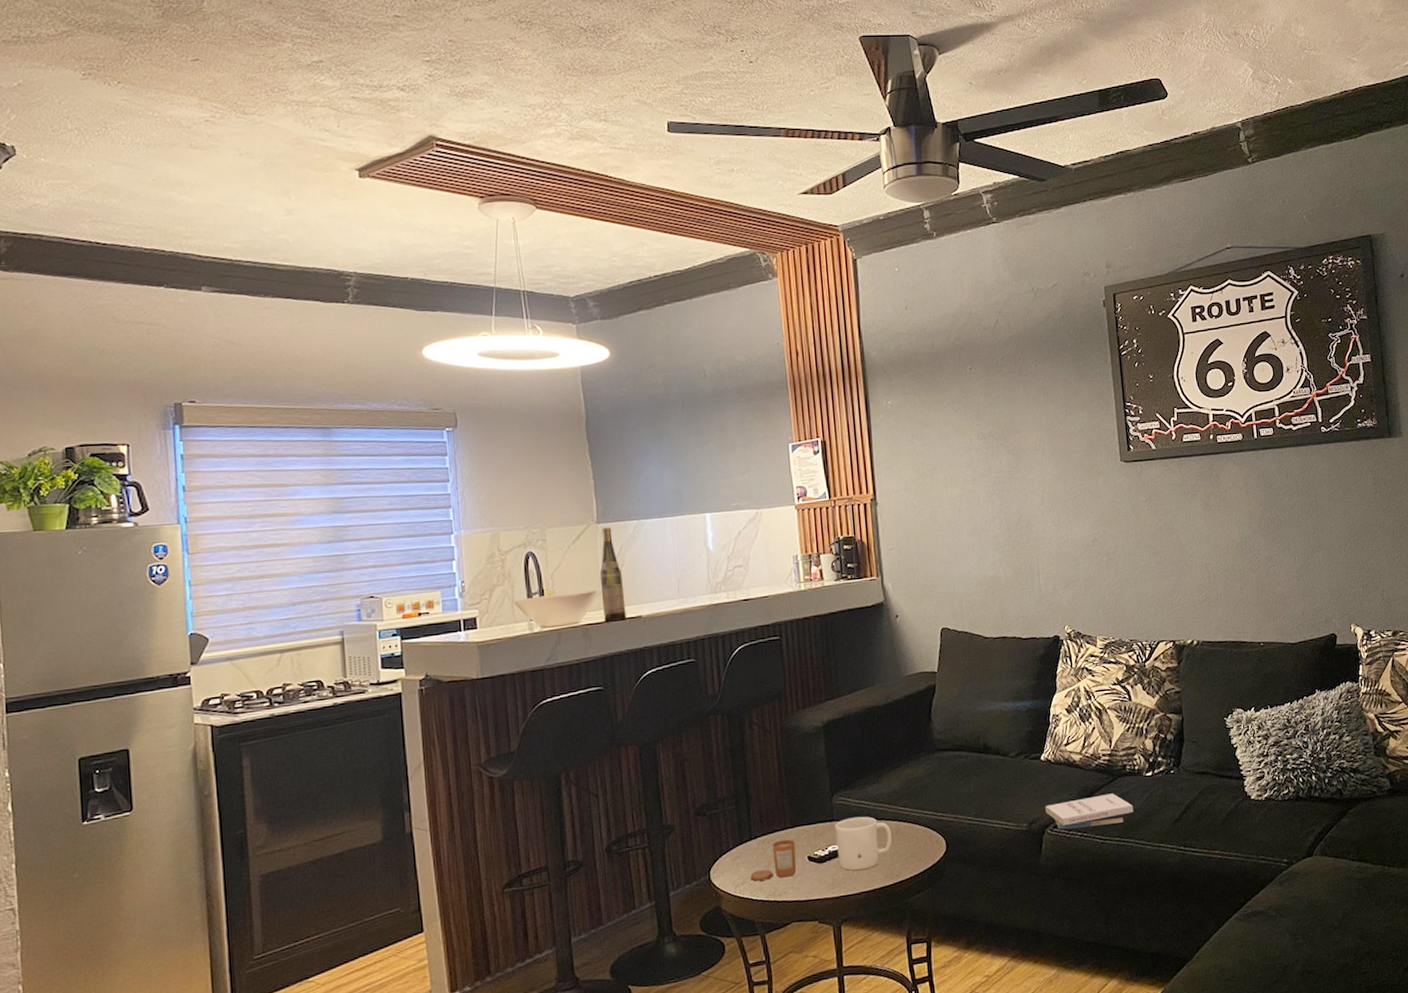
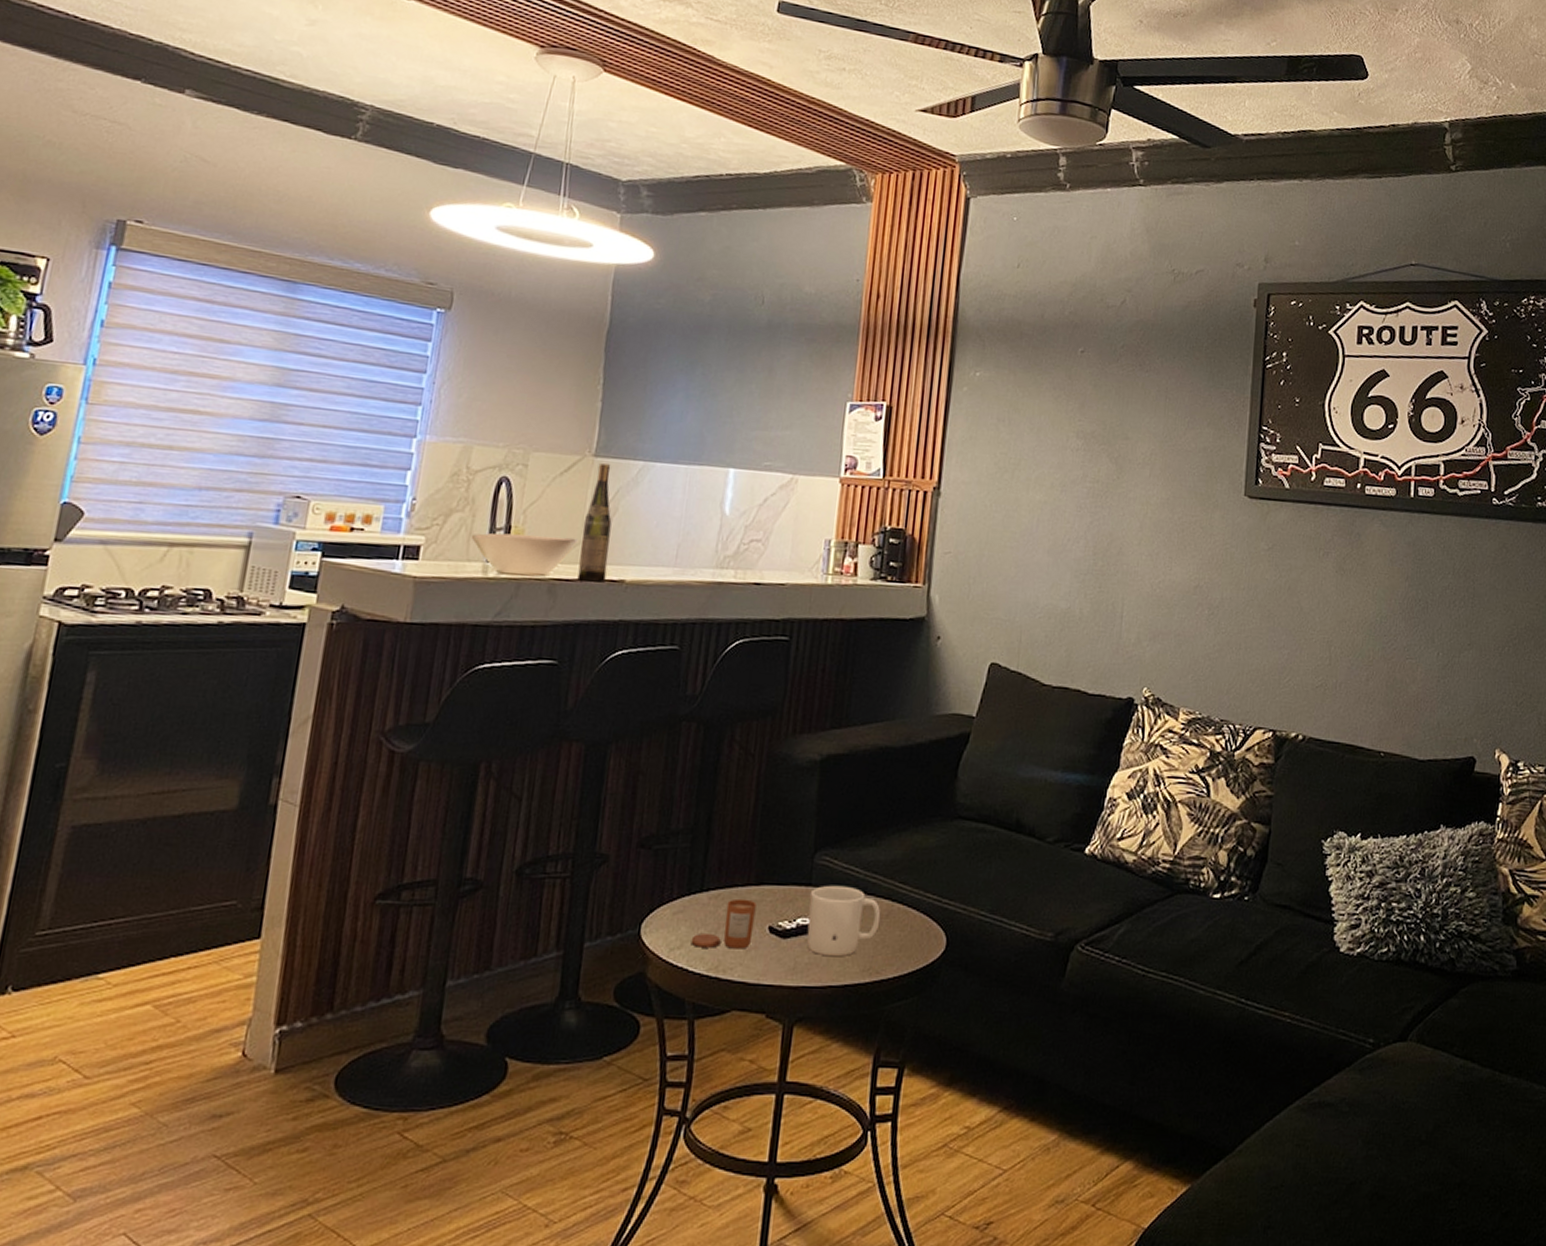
books: present [1045,793,1134,830] -> none [1079,912,1191,953]

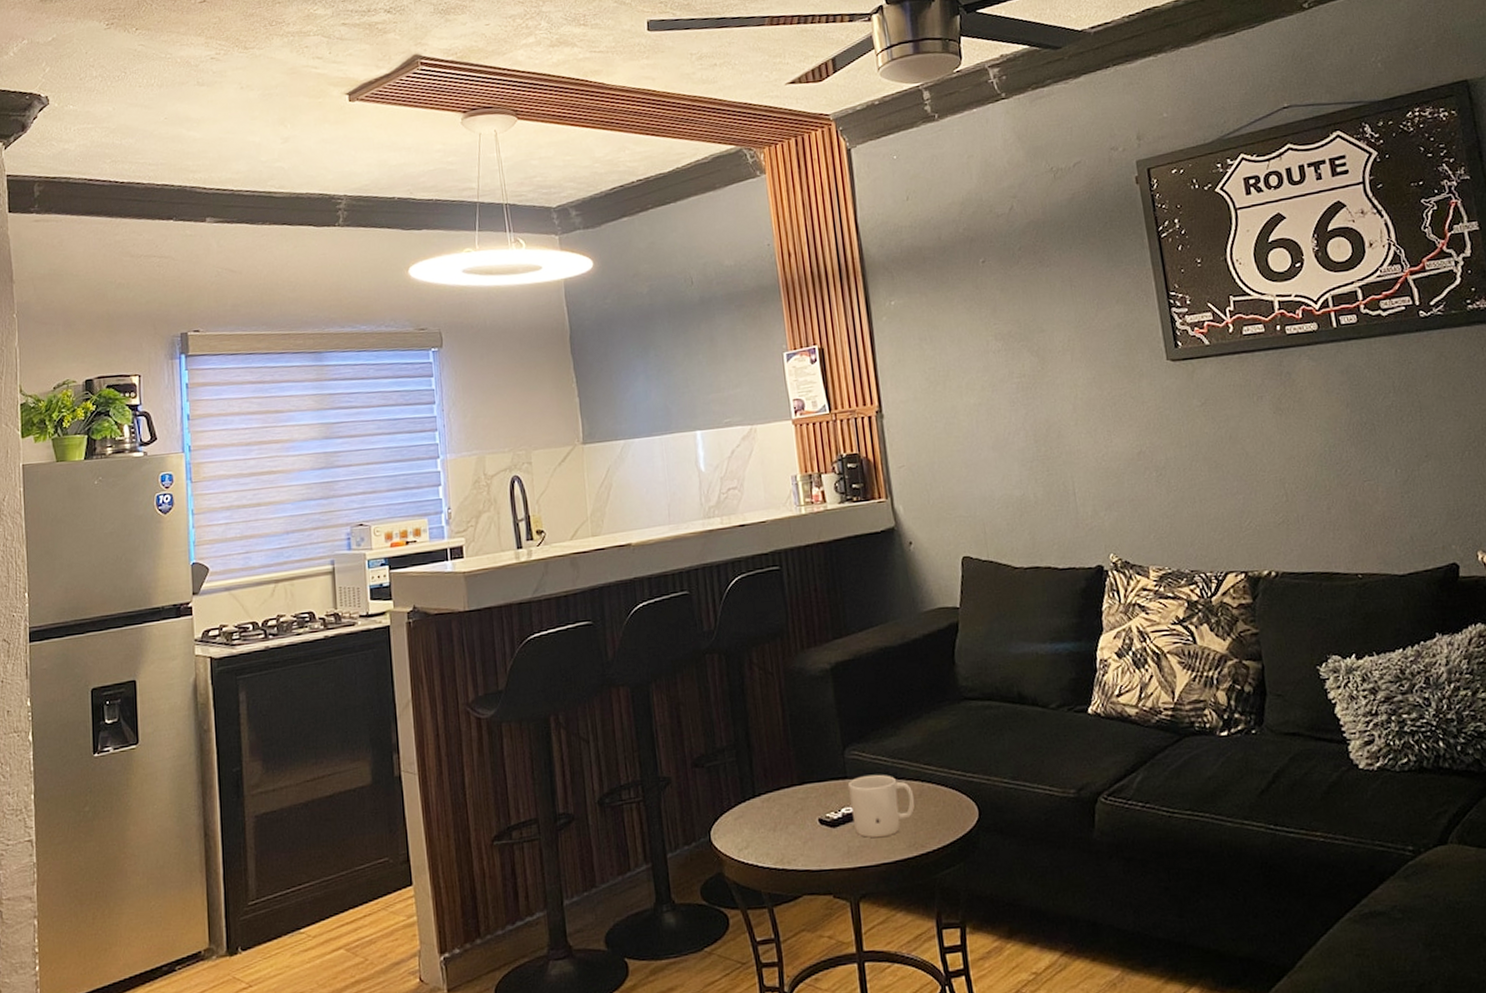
bowl: present [471,532,578,577] -> none [500,515,586,558]
wine bottle: present [577,463,612,583] -> none [586,448,615,551]
candle: present [691,898,757,949] -> none [755,798,807,845]

